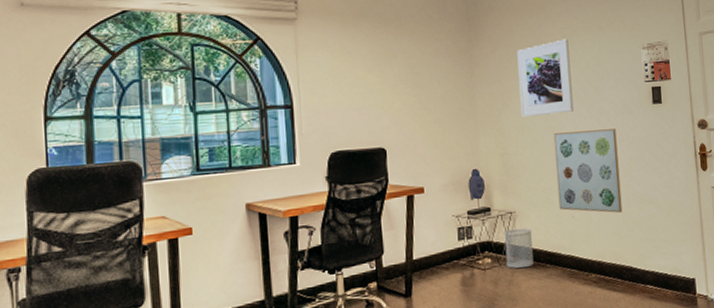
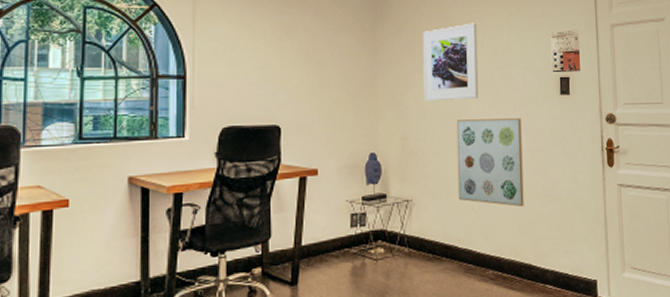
wastebasket: present [504,228,534,269] -> none [399,217,429,261]

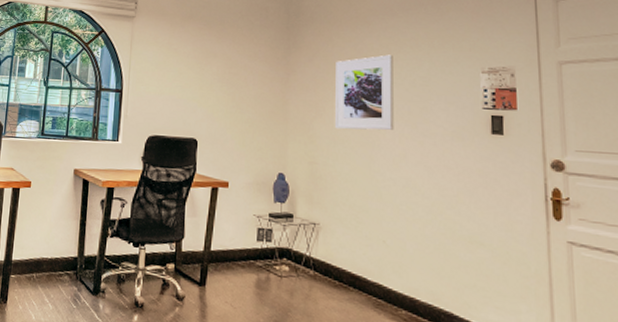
wall art: present [456,118,524,207] -> none [368,150,445,250]

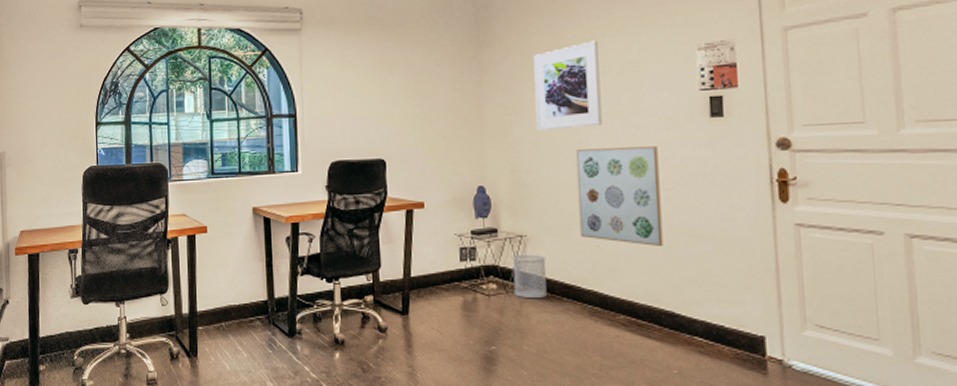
wastebasket: none [304,240,336,286] -> present [512,254,547,299]
wall art: none [368,150,445,250] -> present [575,146,663,247]

